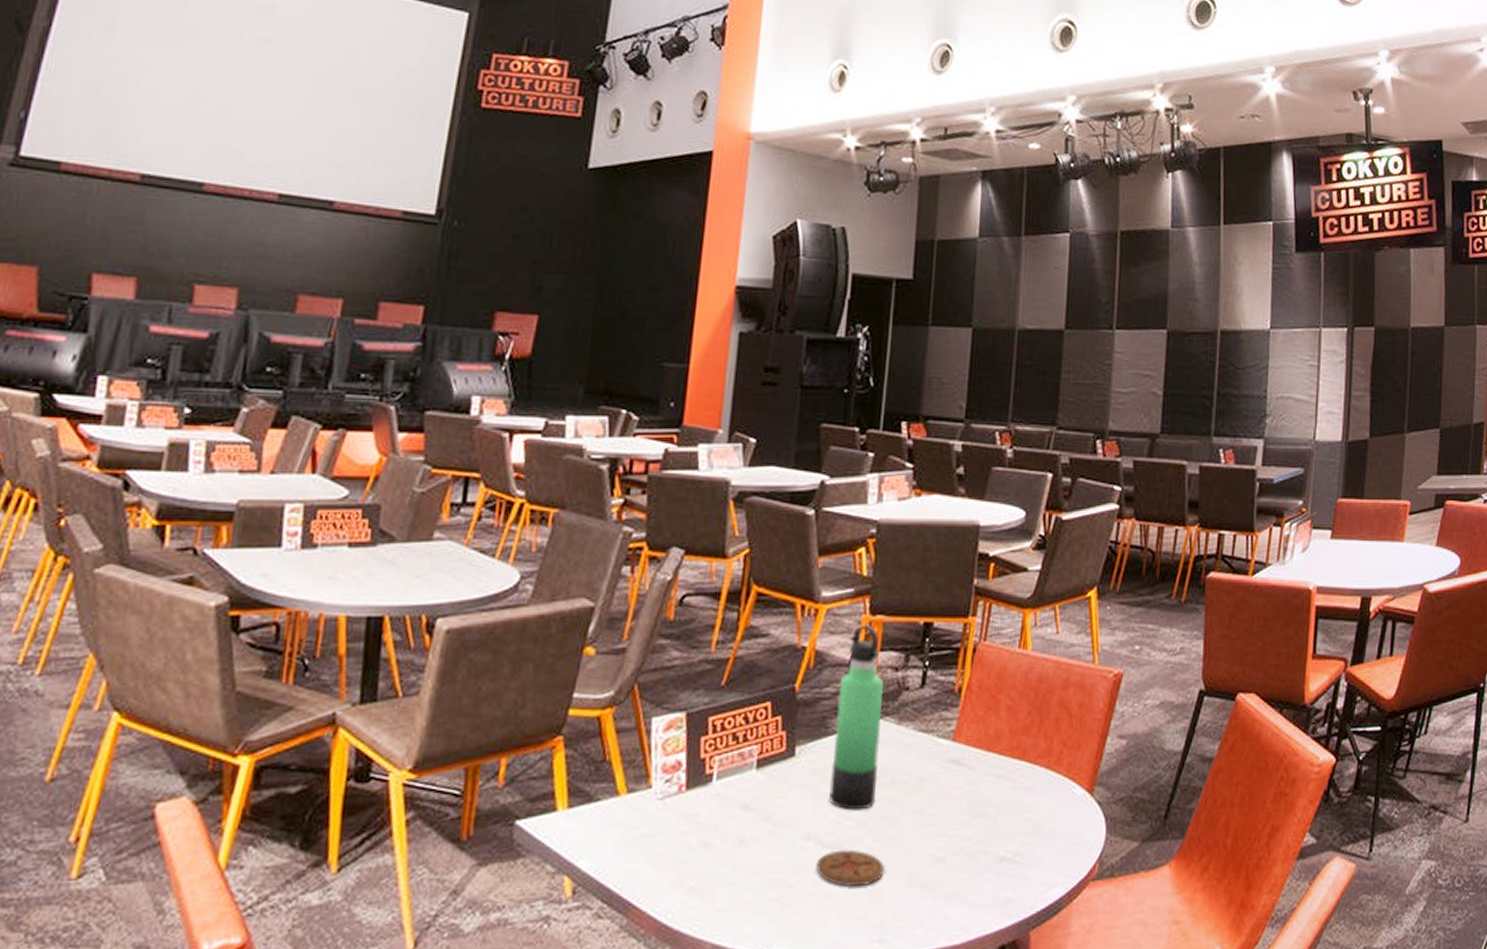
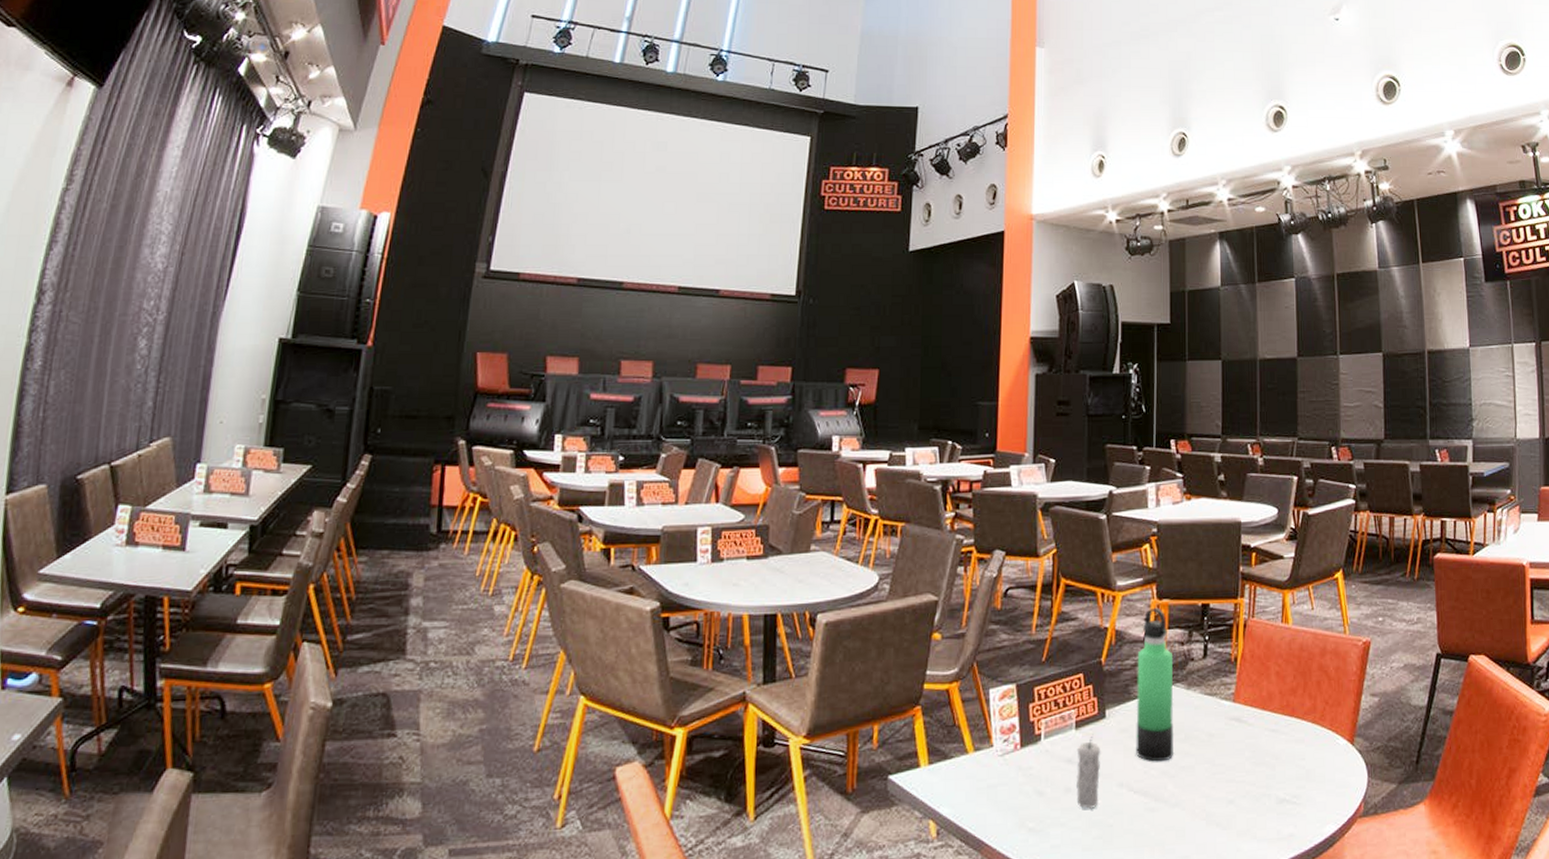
candle: none [751,775,786,865] -> present [1076,734,1101,809]
coaster: present [816,849,884,886] -> none [1130,794,1185,826]

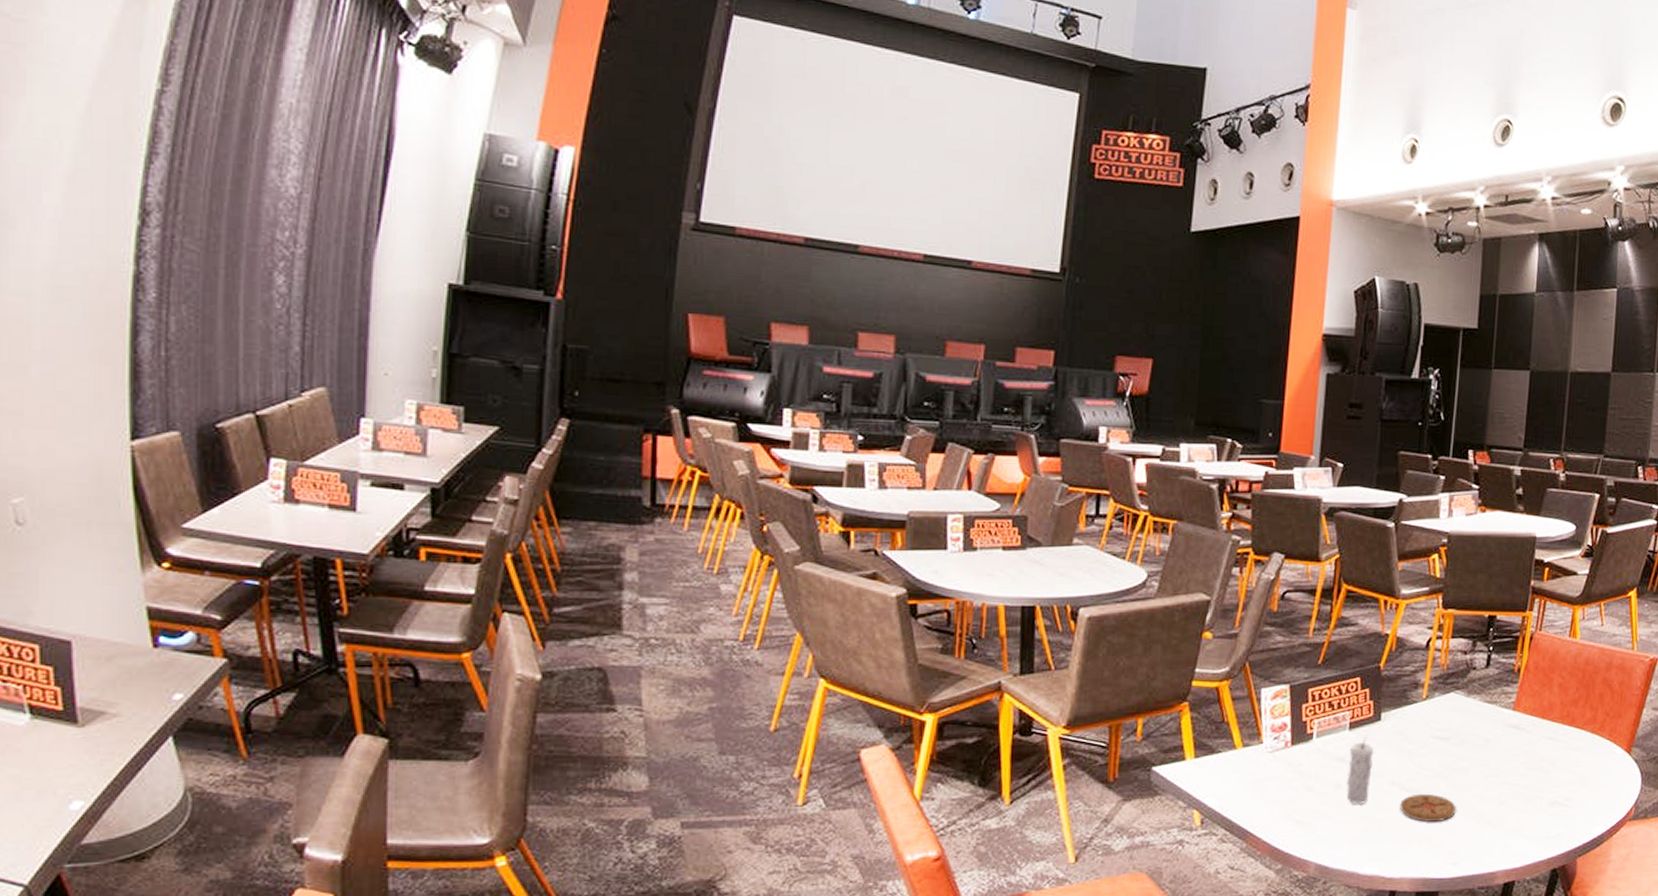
coaster: none [1130,794,1185,826] -> present [1400,793,1456,822]
thermos bottle: present [1136,607,1174,762] -> none [1410,617,1454,764]

